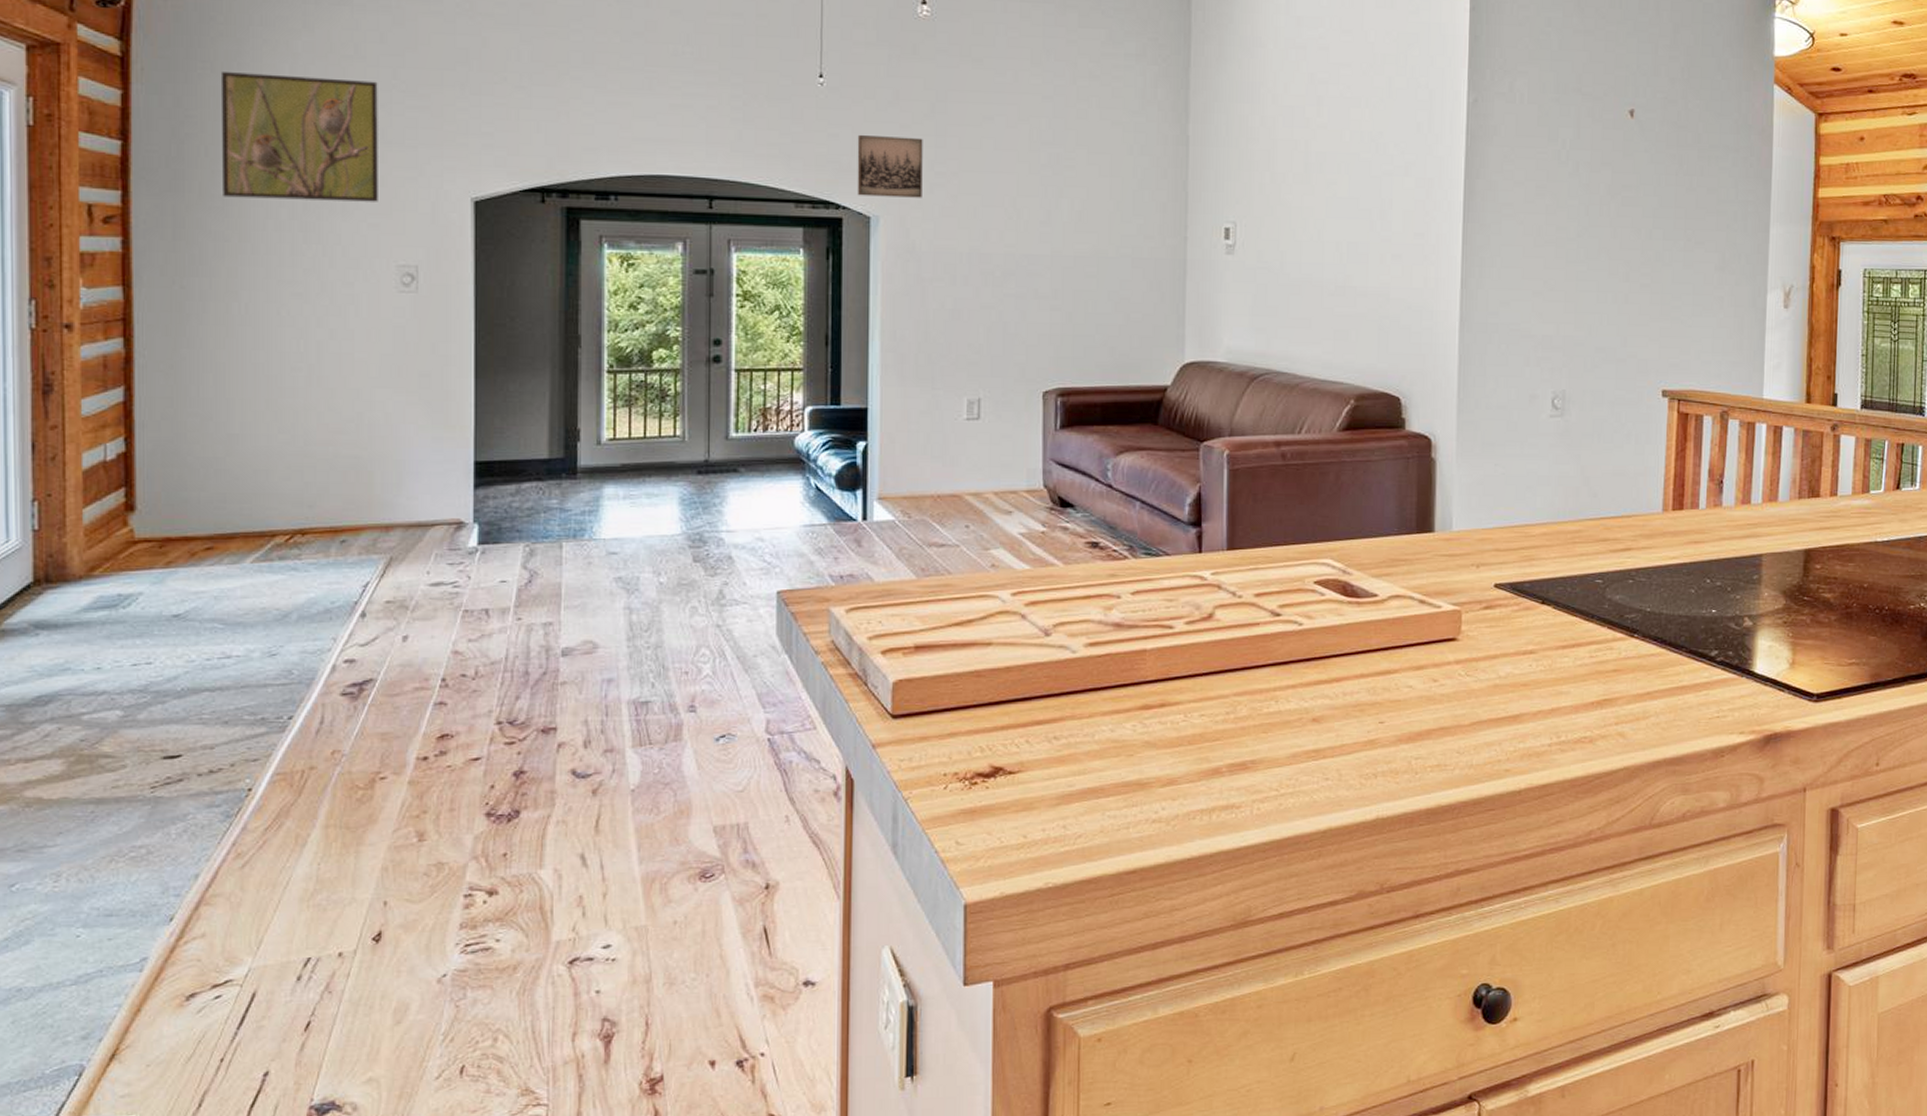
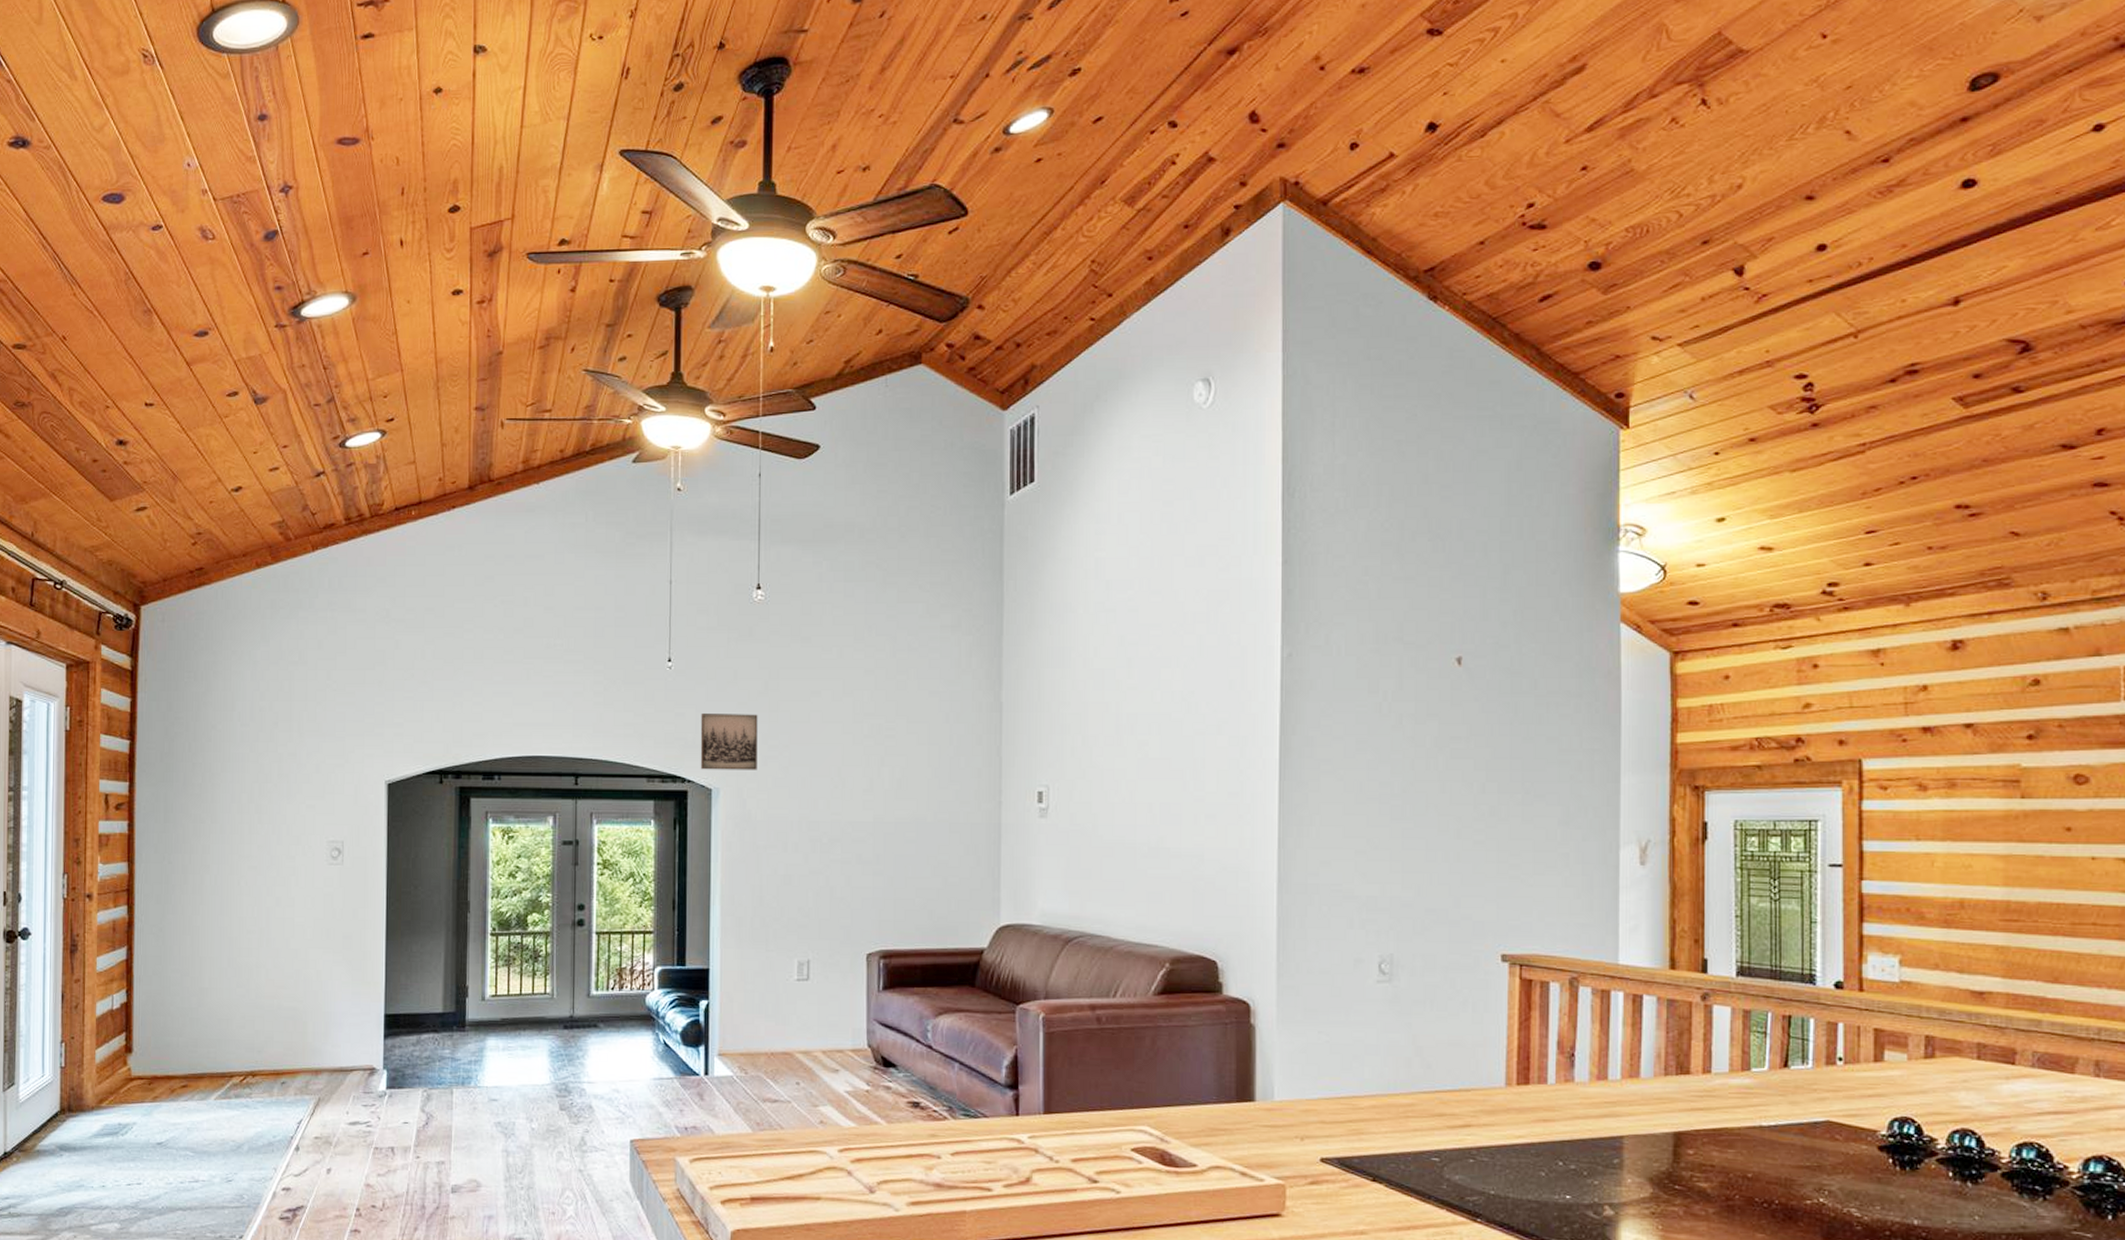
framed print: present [220,72,378,202] -> none [200,680,316,786]

